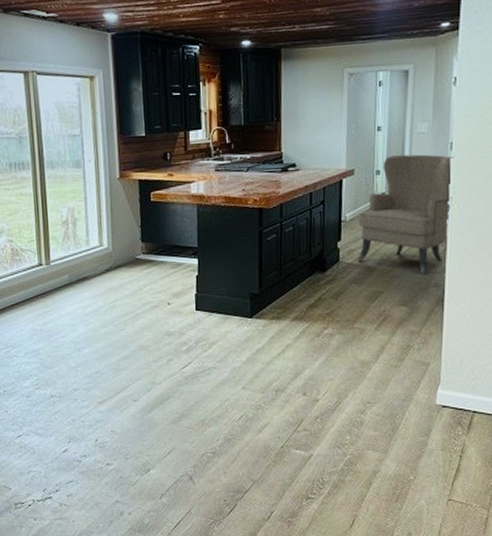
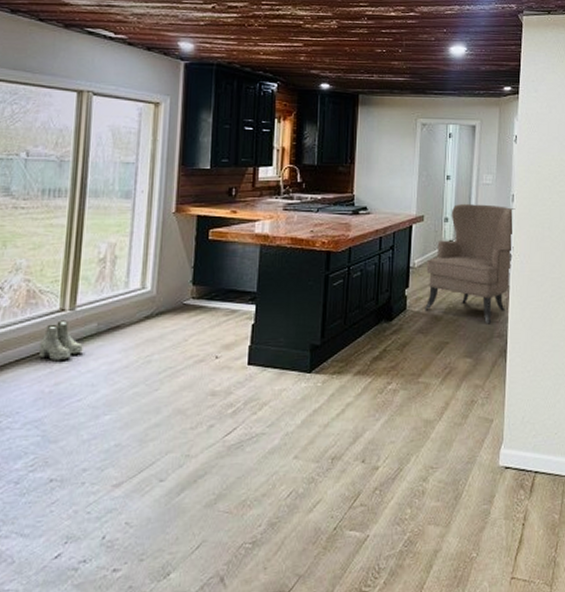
boots: none [28,273,61,305] -> present [39,320,83,360]

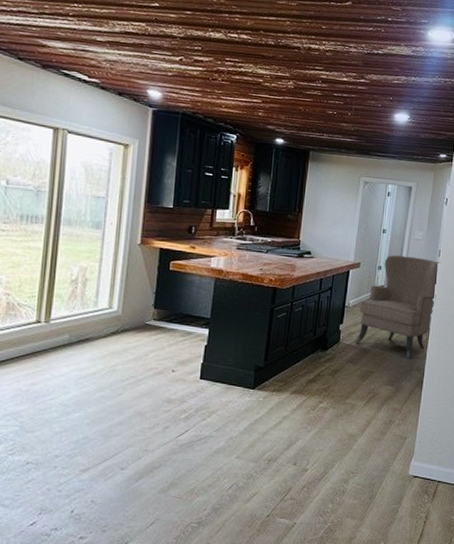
boots: present [39,320,83,360] -> none [18,330,56,364]

